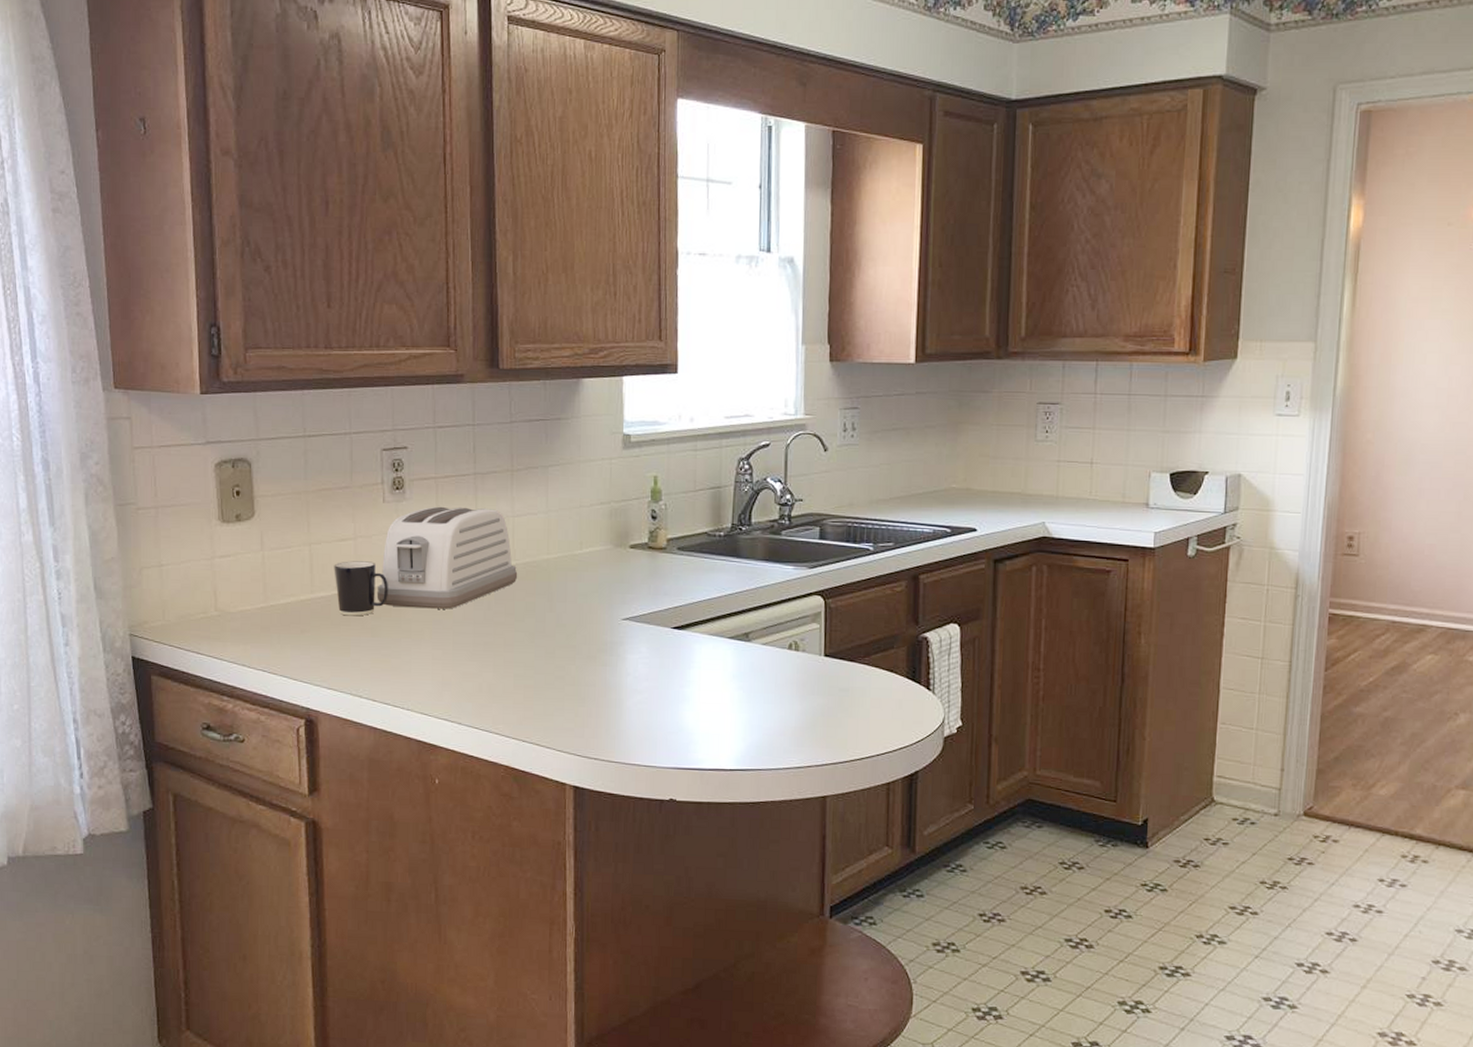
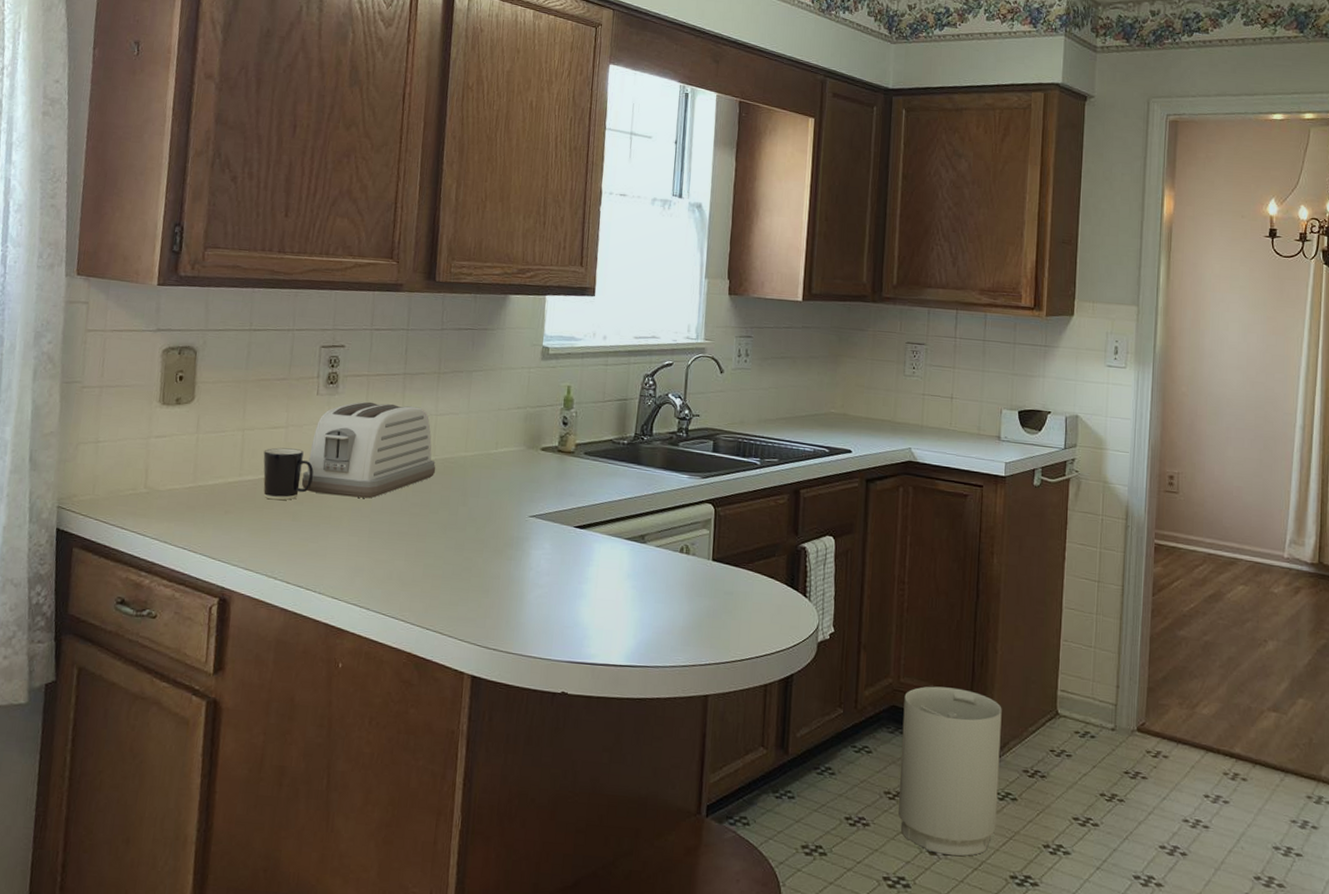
trash can: none [1036,777,1151,949] -> present [898,686,1002,857]

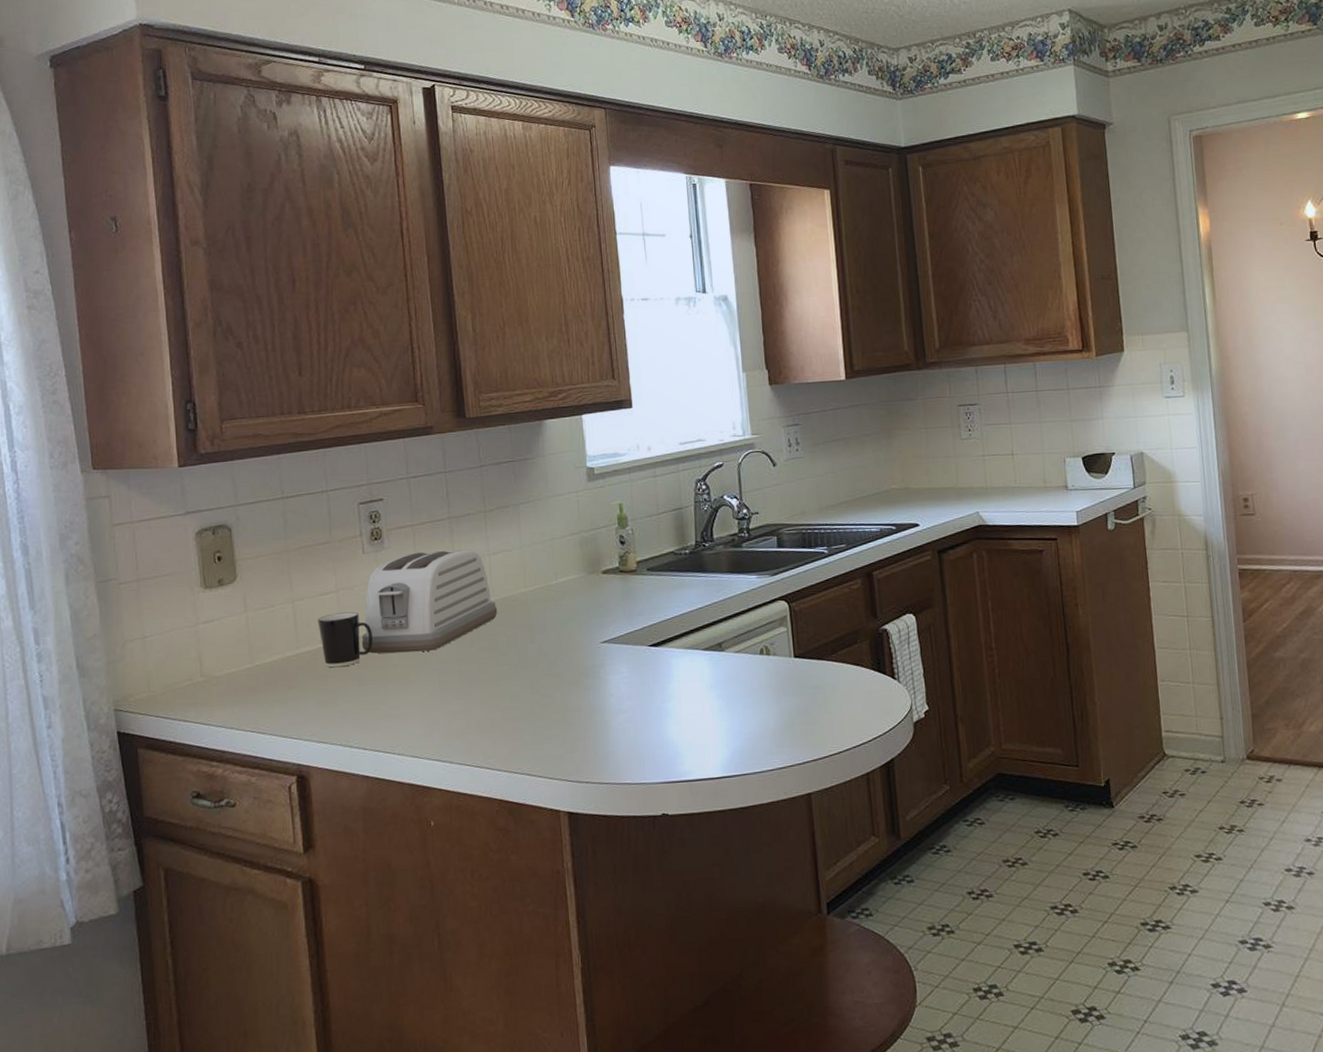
trash can: present [898,686,1002,857] -> none [1009,745,1120,913]

